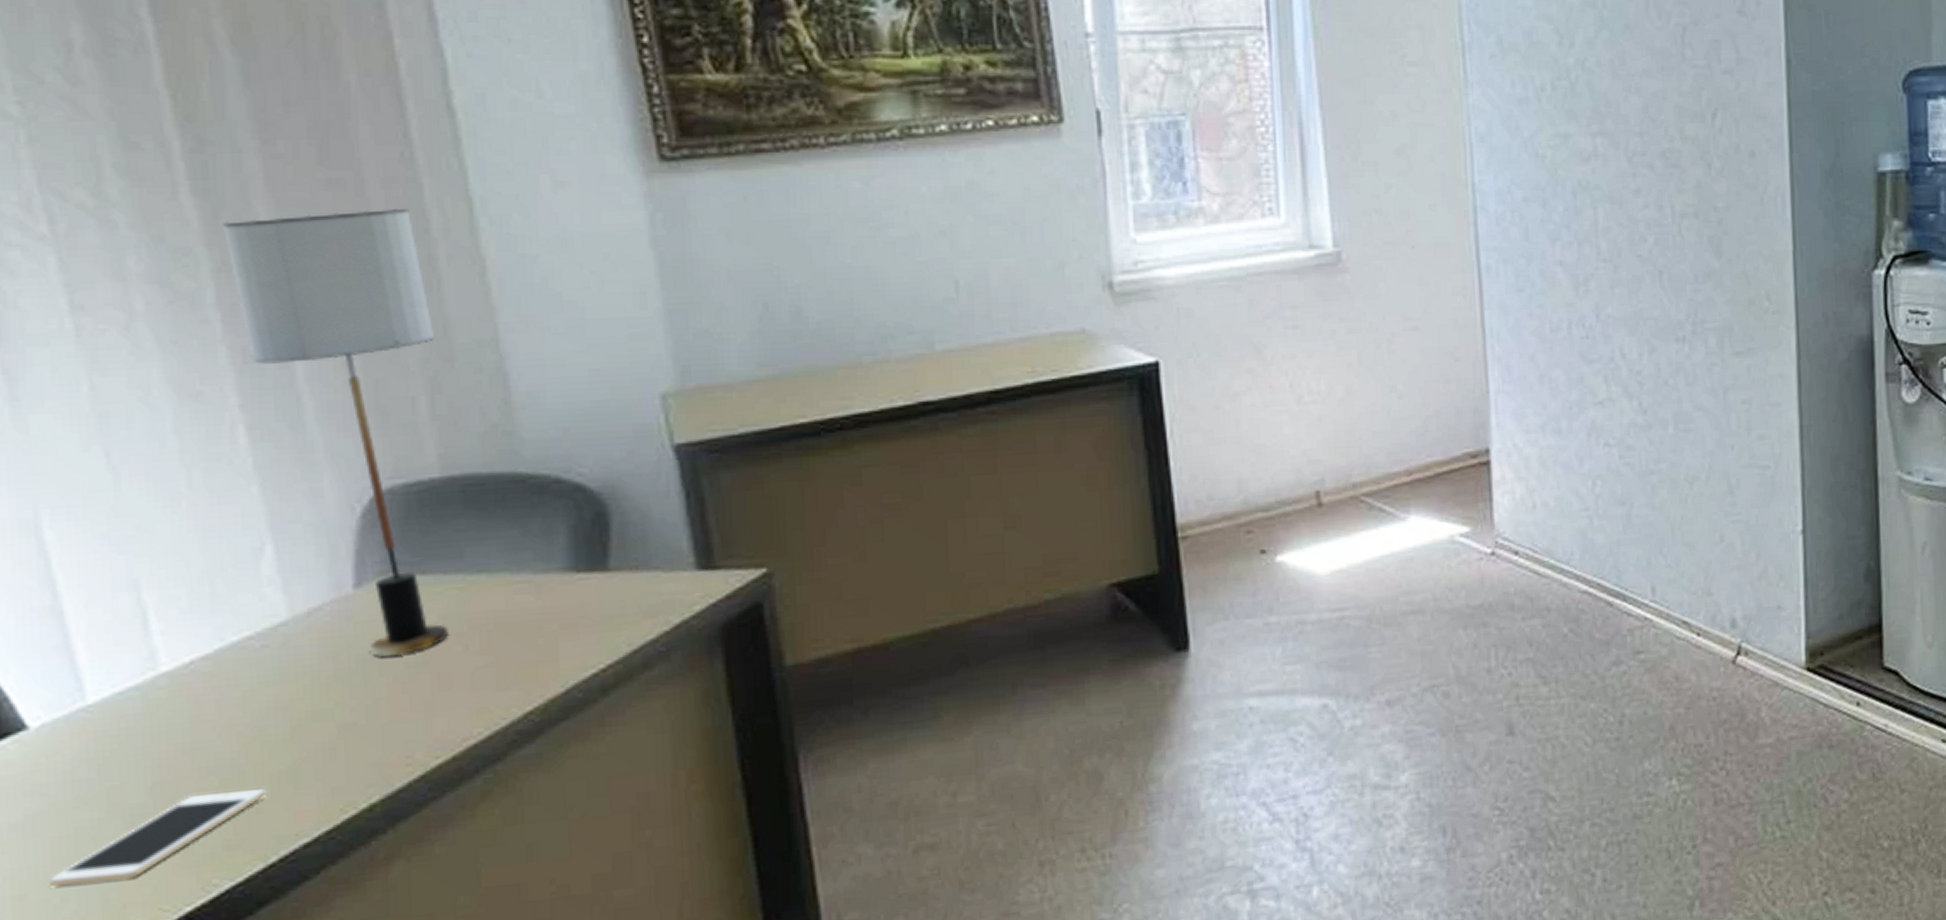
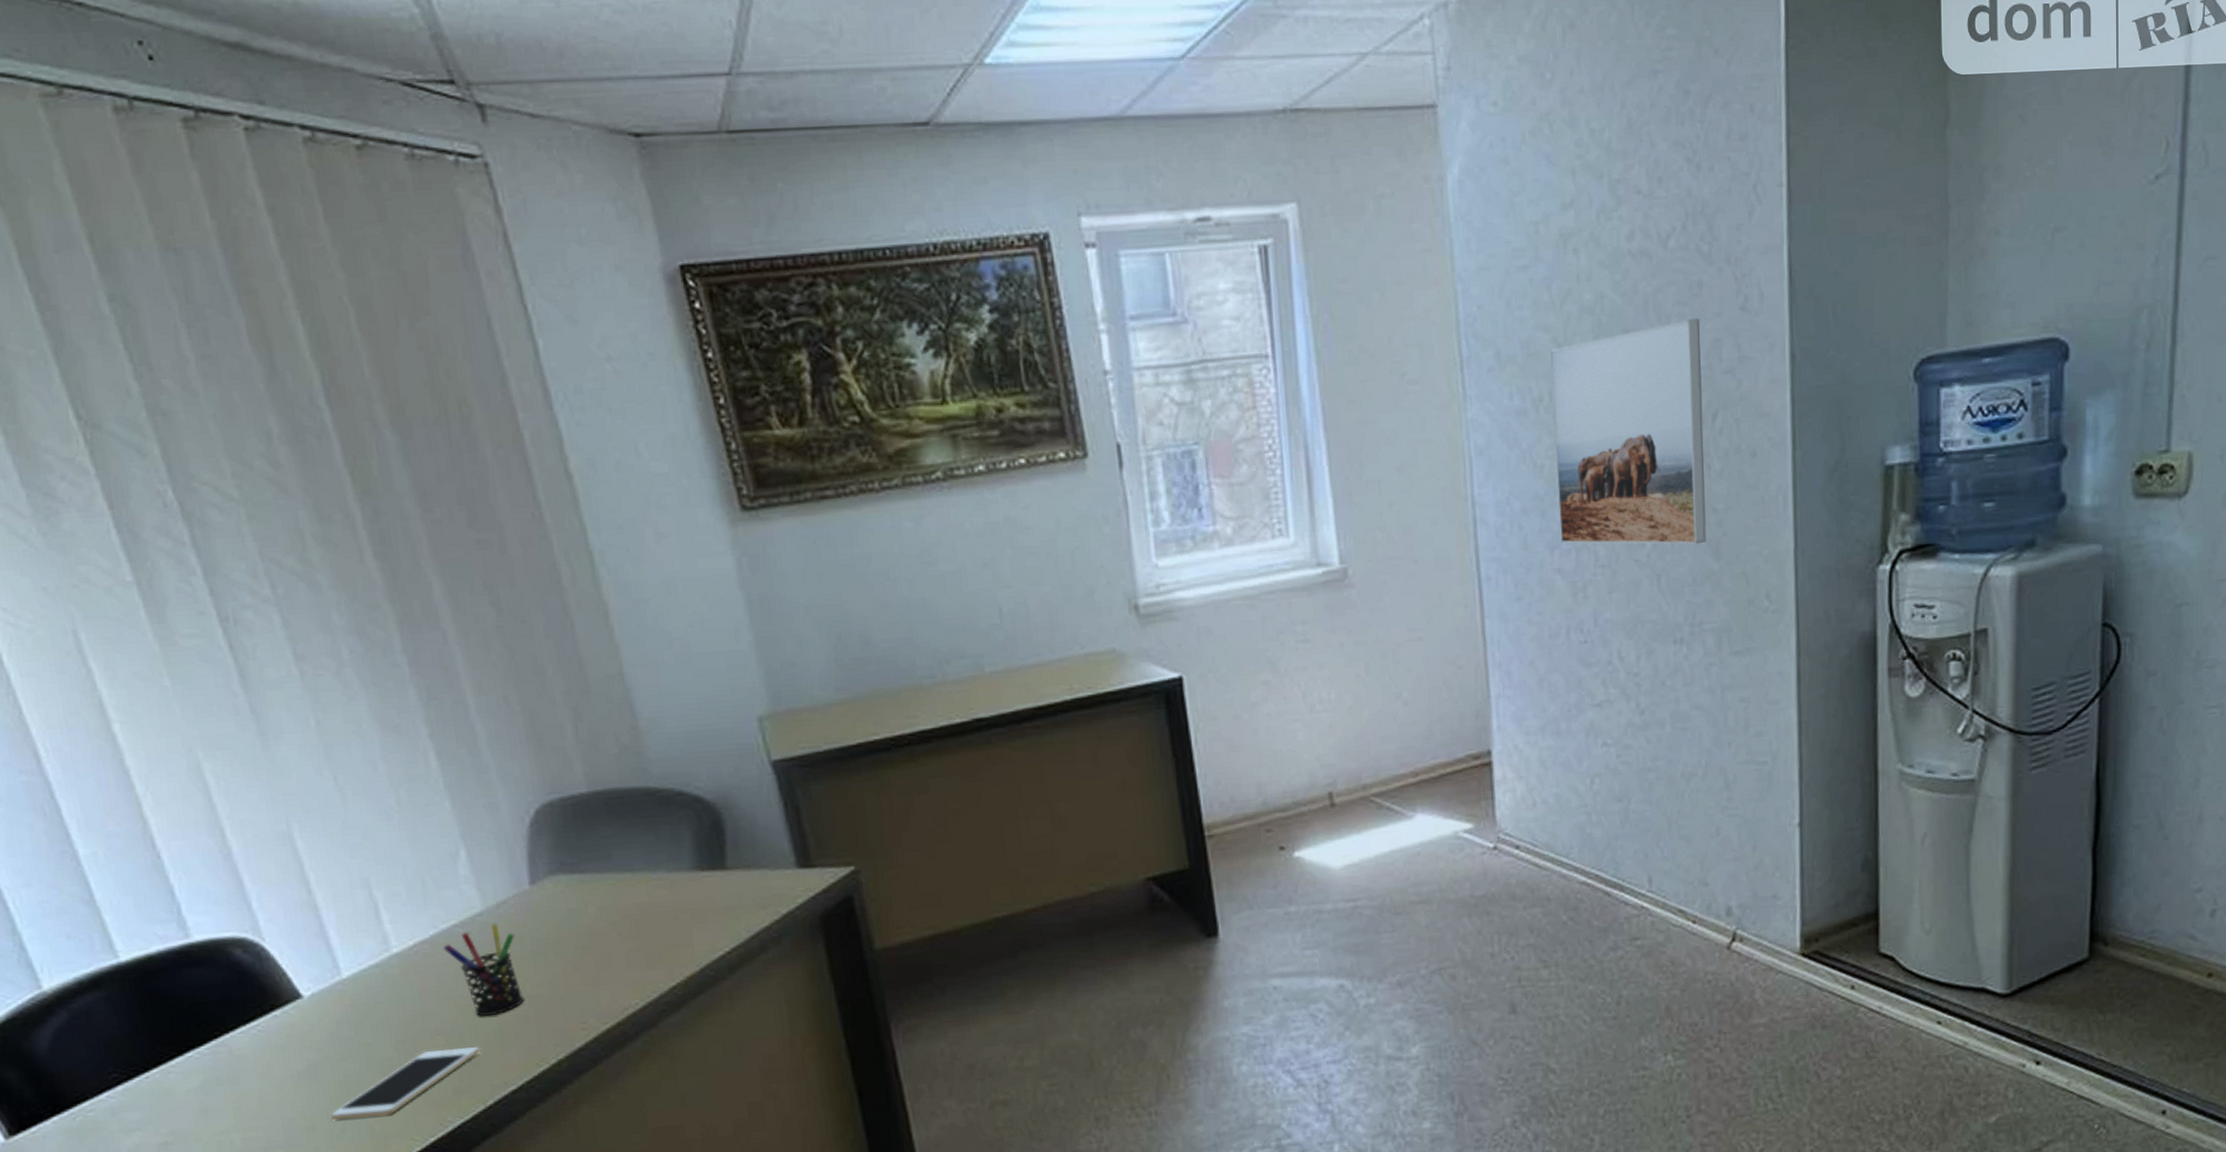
table lamp: present [223,208,448,657] -> none [400,562,606,941]
pen holder: none [229,635,332,751] -> present [442,923,524,1017]
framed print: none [1552,19,1708,242] -> present [1549,318,1707,545]

